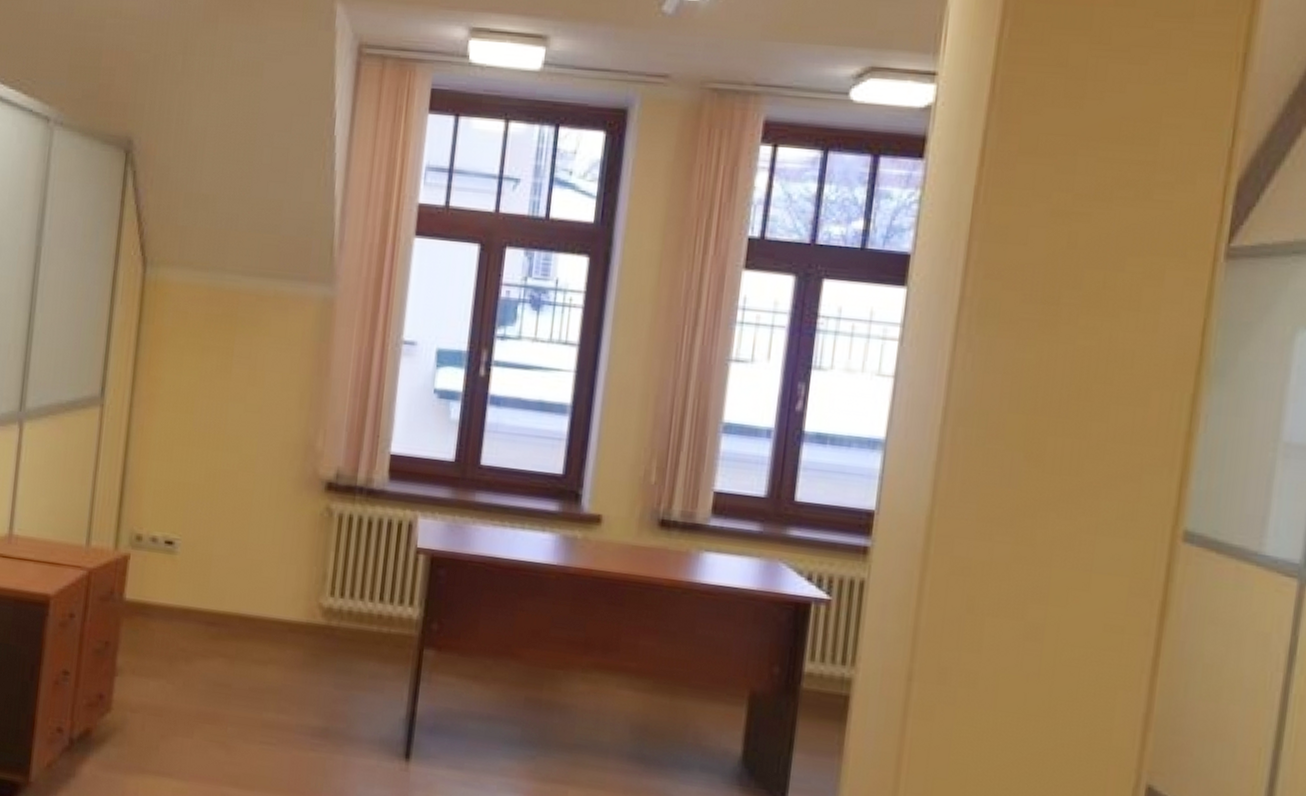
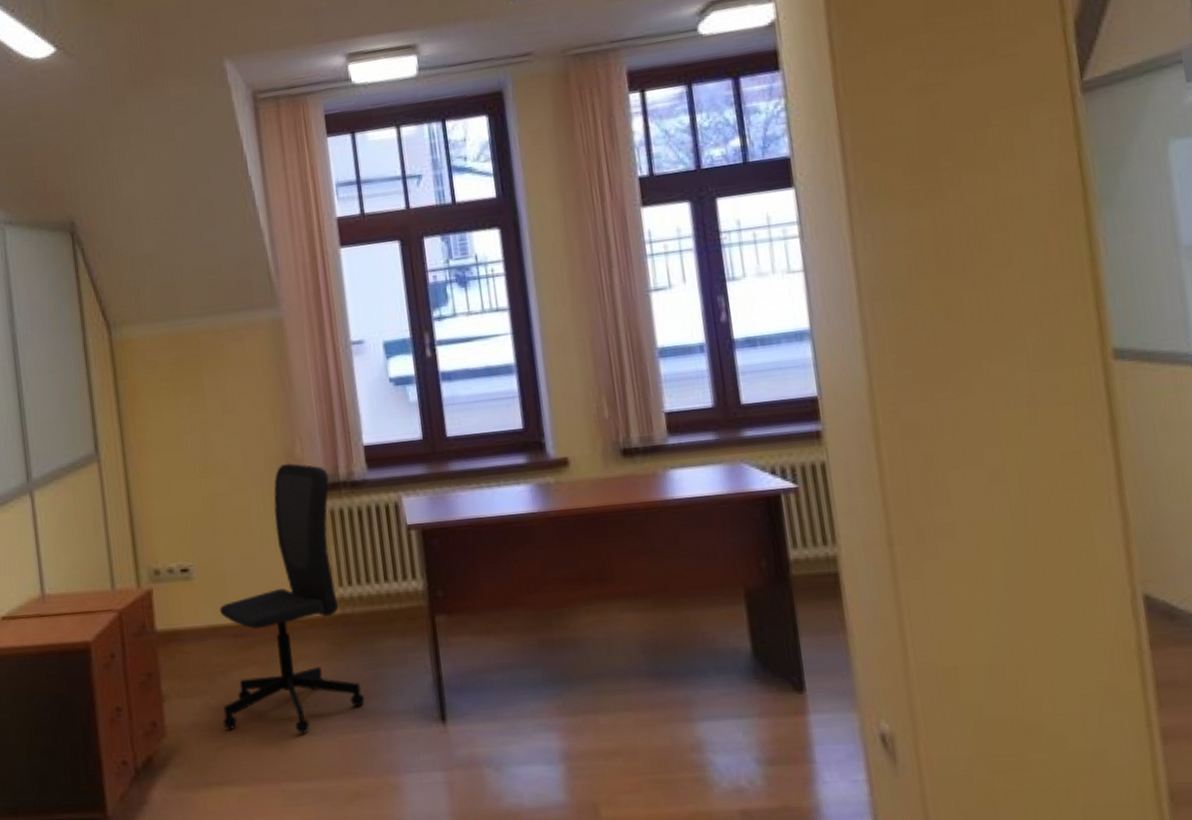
office chair: none [174,453,347,741] -> present [219,463,365,733]

